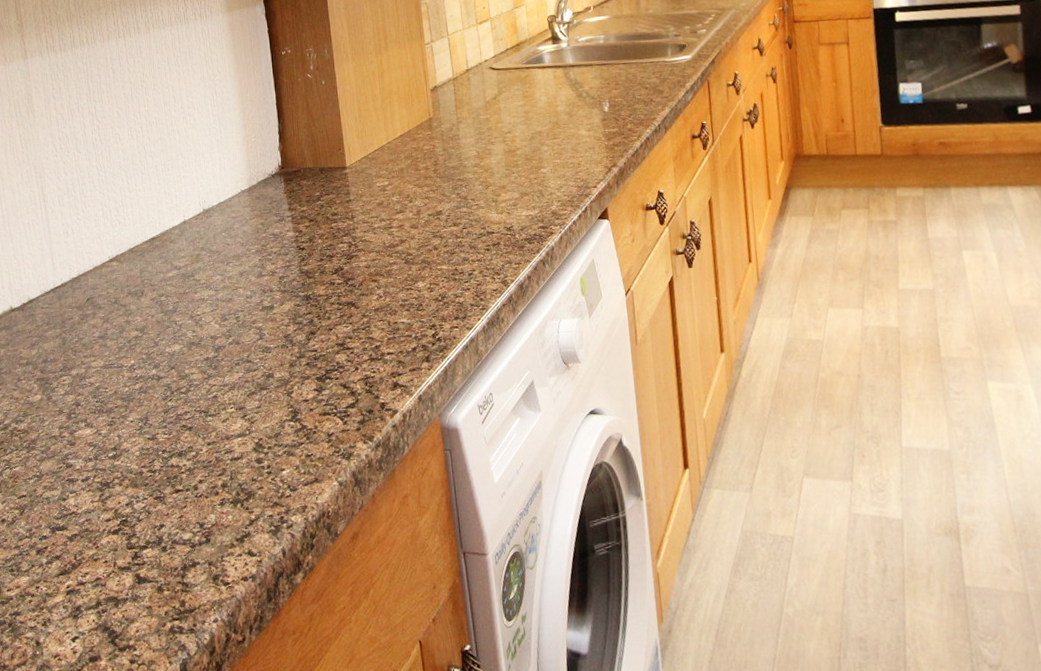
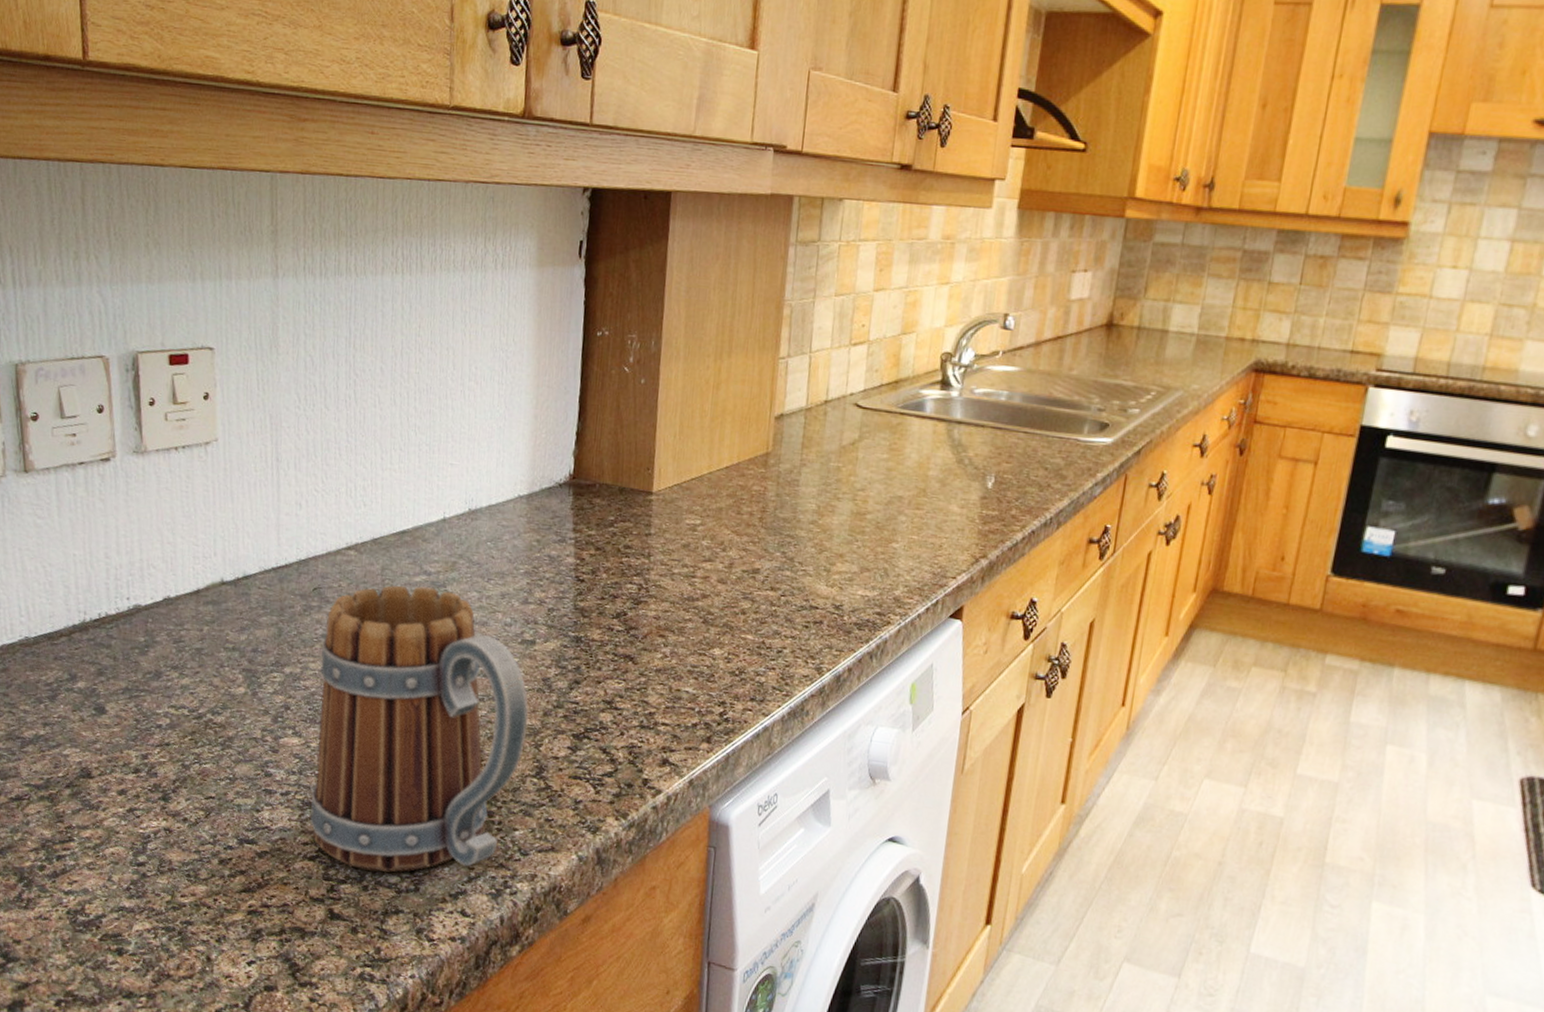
mug: none [99,279,279,533] -> present [309,585,529,872]

